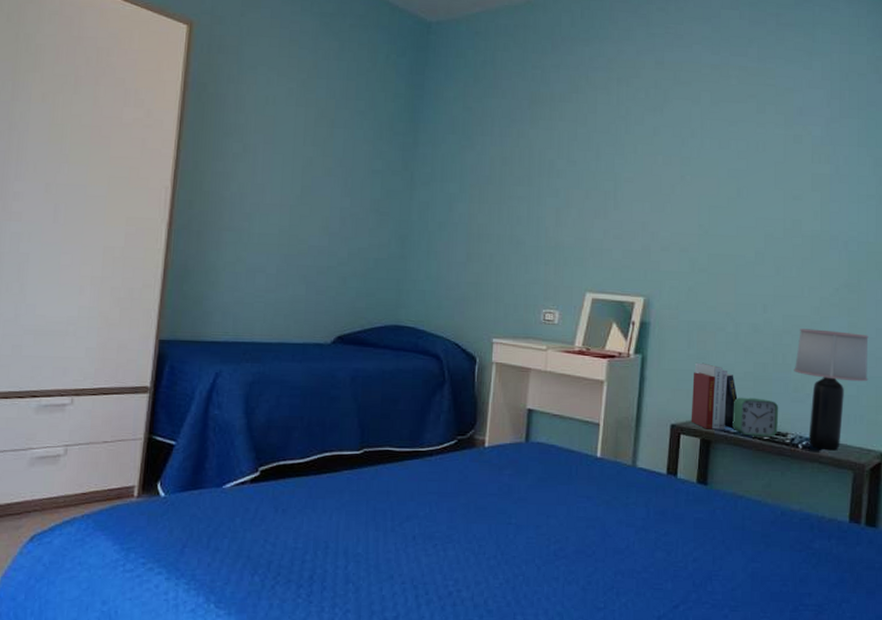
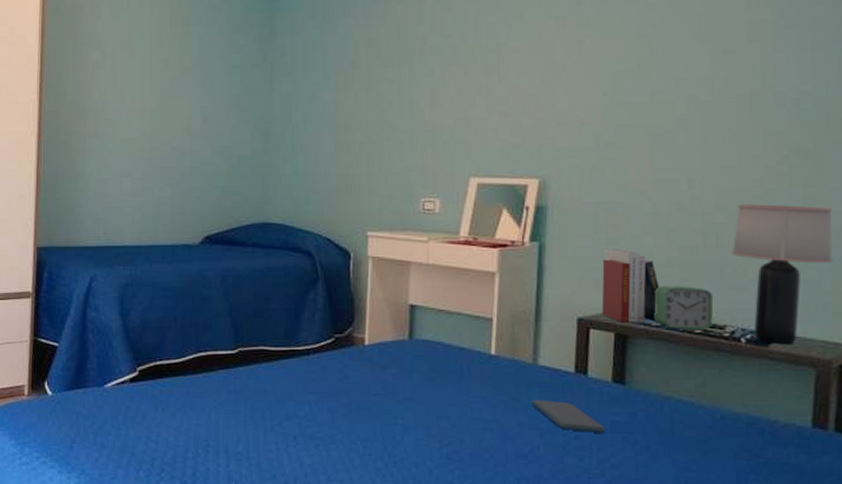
smartphone: none [629,499,690,529] -> present [532,399,606,433]

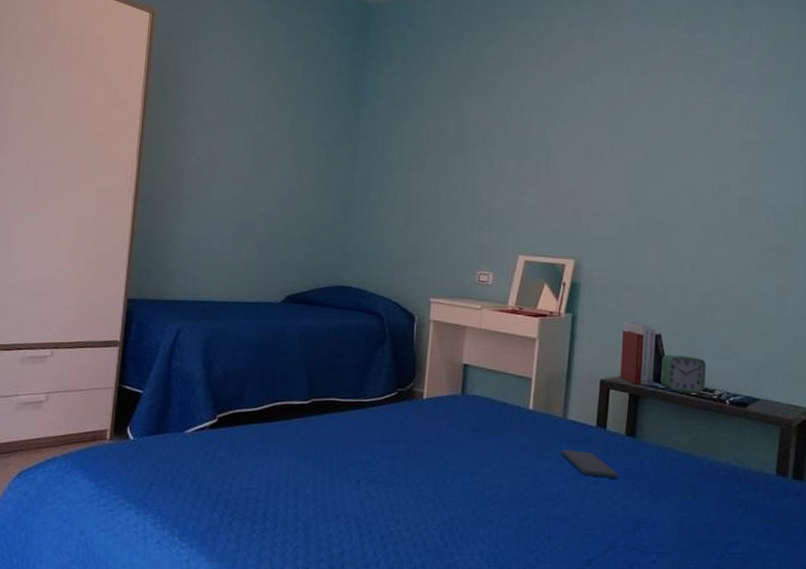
table lamp: present [731,204,834,345] -> none [721,289,797,407]

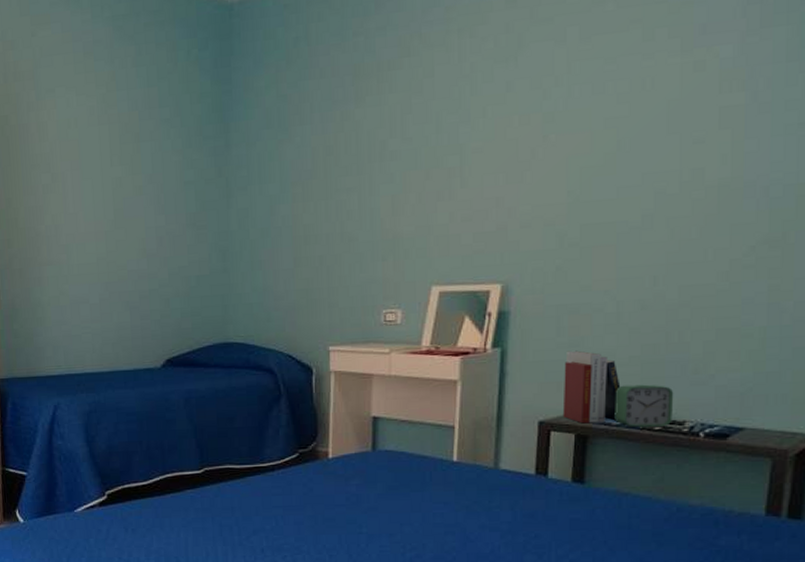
smartphone: present [560,449,619,479] -> none [493,502,565,531]

